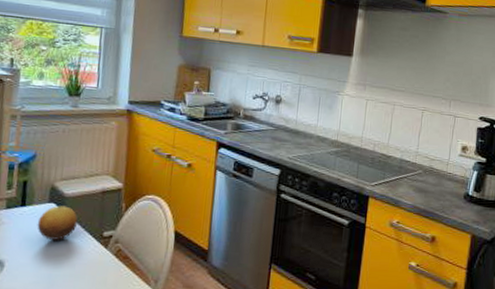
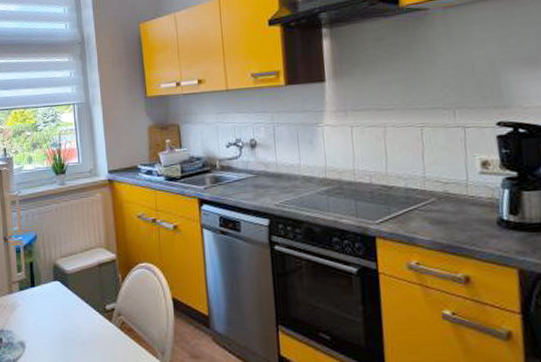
fruit: present [37,205,78,240] -> none [47,283,82,318]

